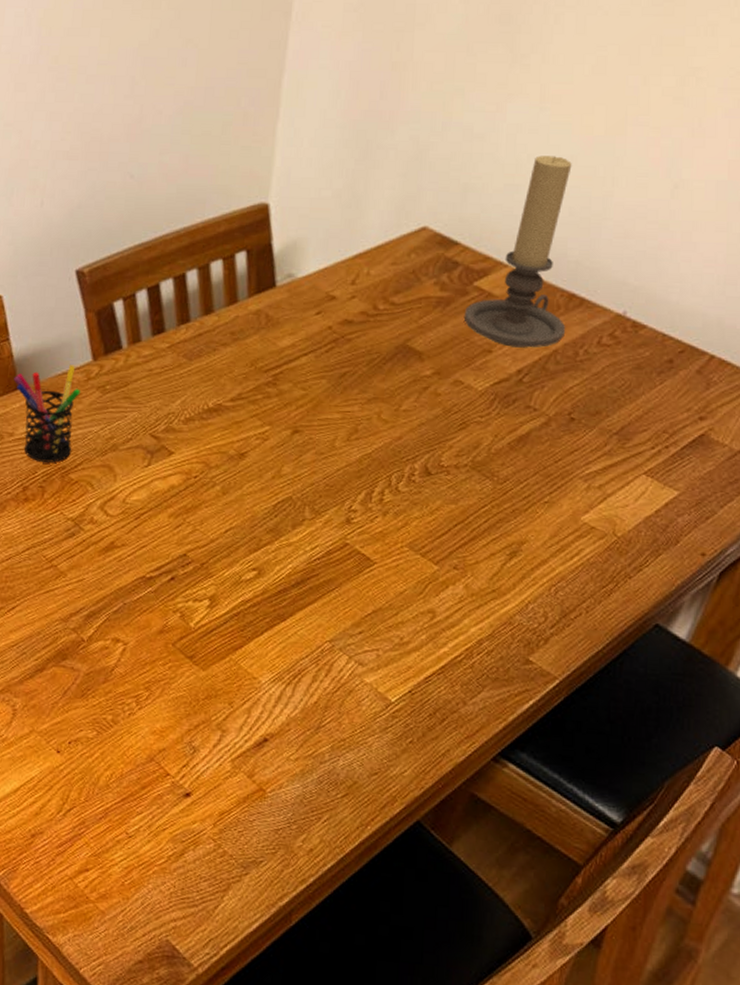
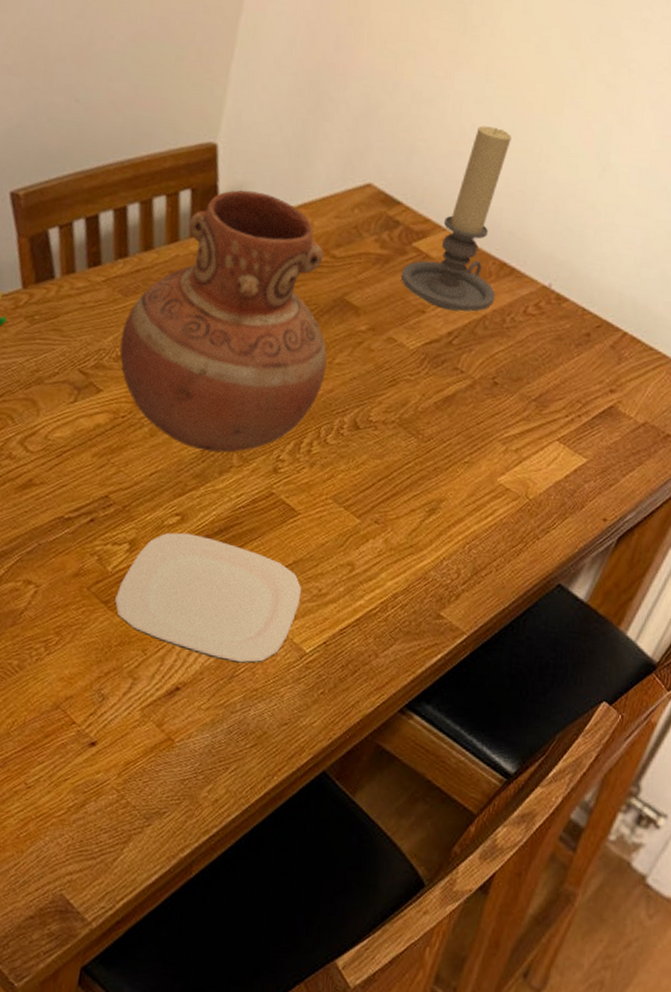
vase: none [187,246,393,507] -> present [119,189,327,453]
plate: none [199,587,383,715] -> present [115,532,302,664]

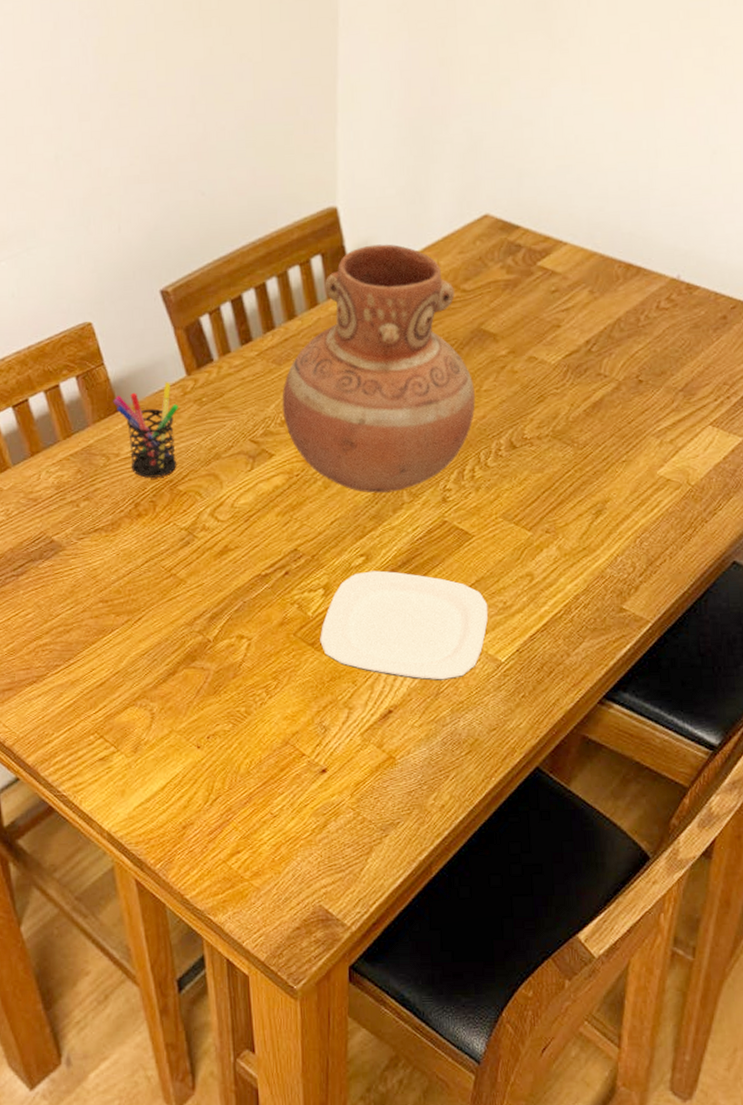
candle holder: present [401,126,512,312] -> none [531,134,627,320]

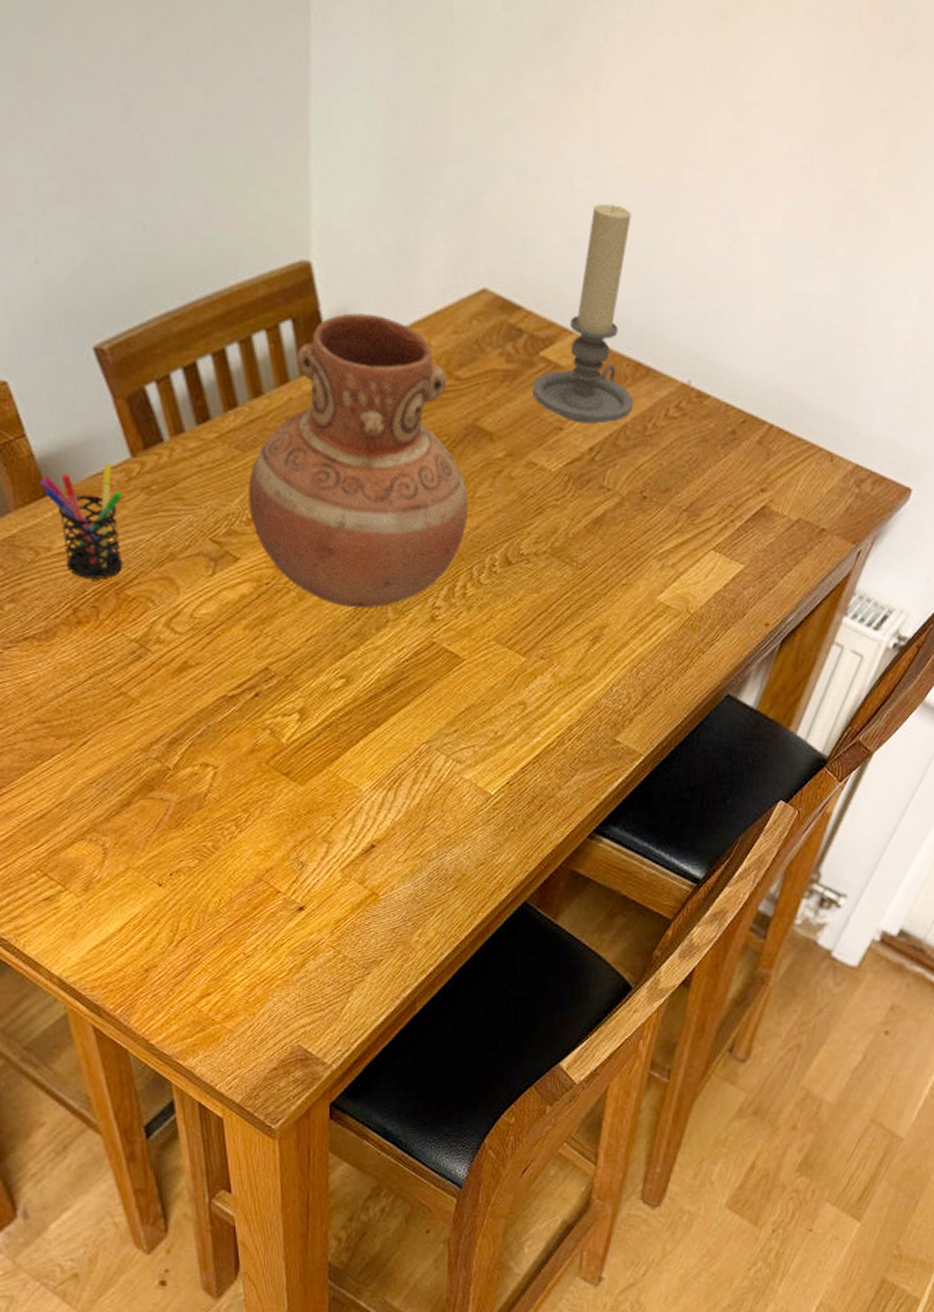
plate: present [320,570,488,682] -> none [295,694,478,815]
candle holder: none [531,134,627,320] -> present [532,204,634,424]

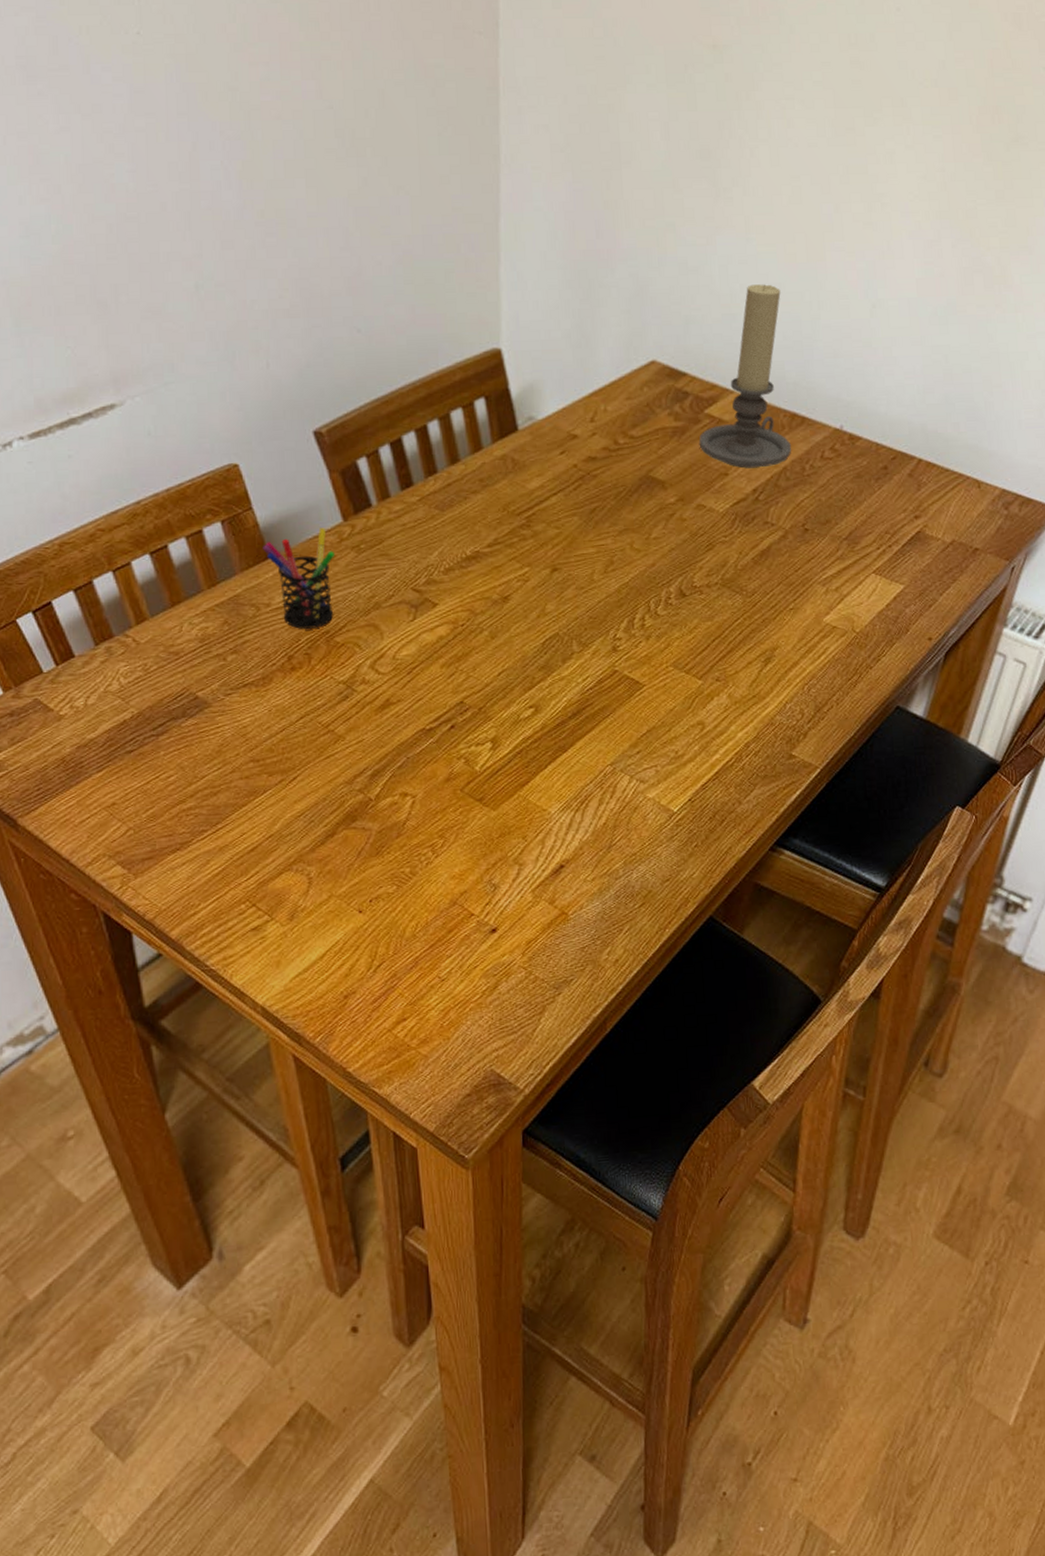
vase: present [247,313,468,608] -> none [445,388,645,643]

